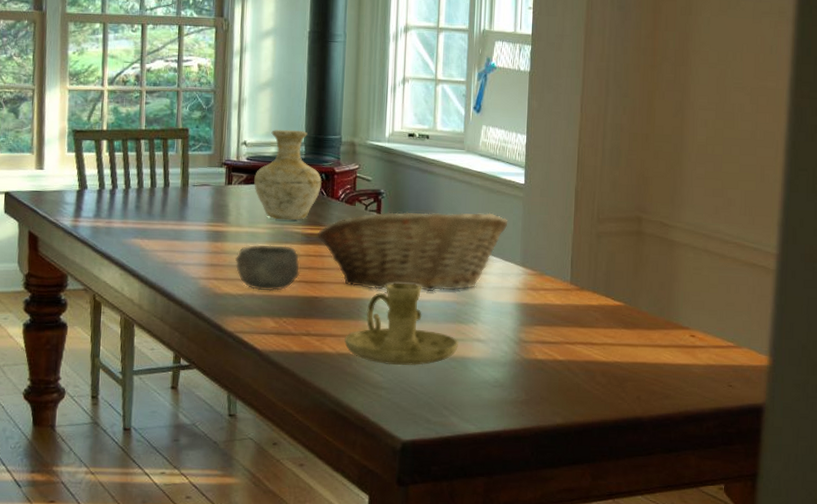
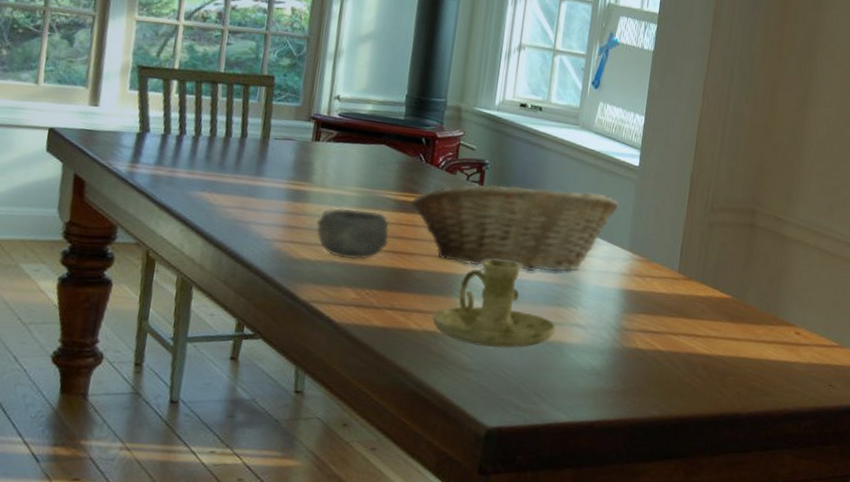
vase: present [254,129,322,220] -> none [344,86,422,185]

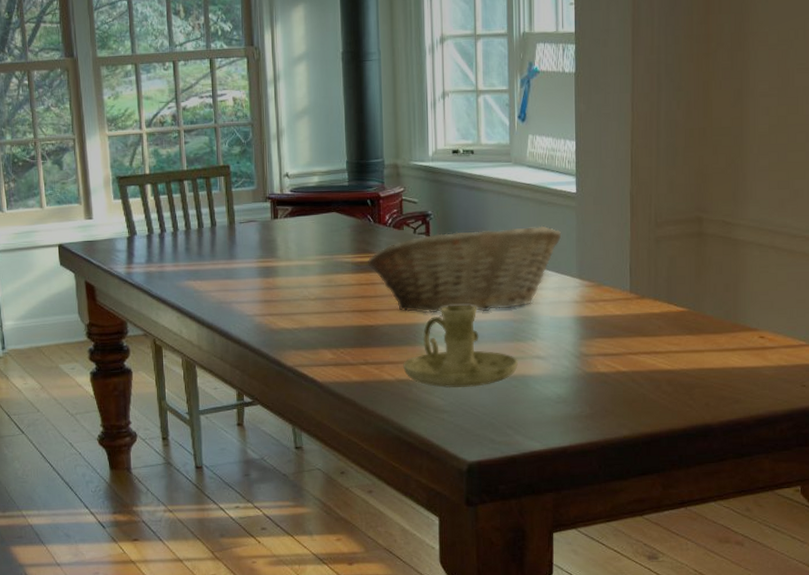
bowl: present [316,208,390,260] -> none [287,276,354,324]

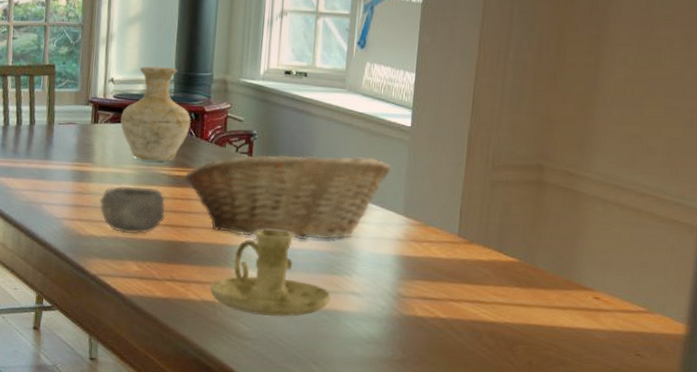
bowl: none [287,276,354,324] -> present [99,185,166,234]
vase: none [299,156,368,251] -> present [120,66,191,162]

